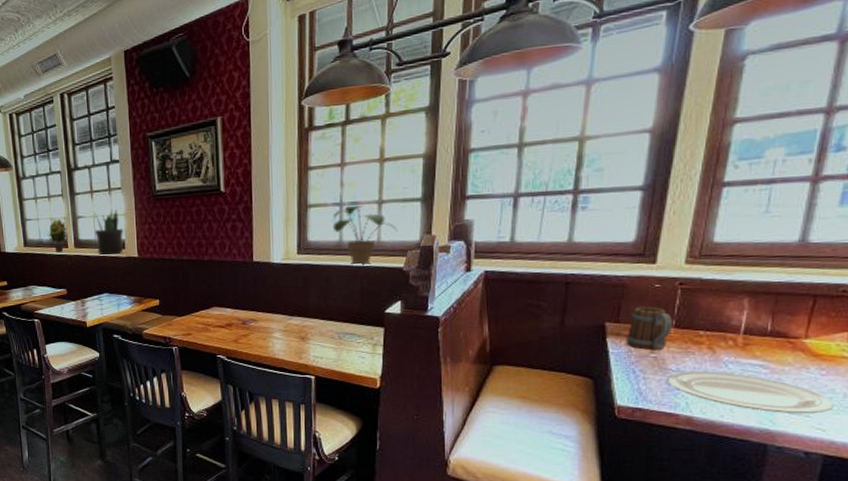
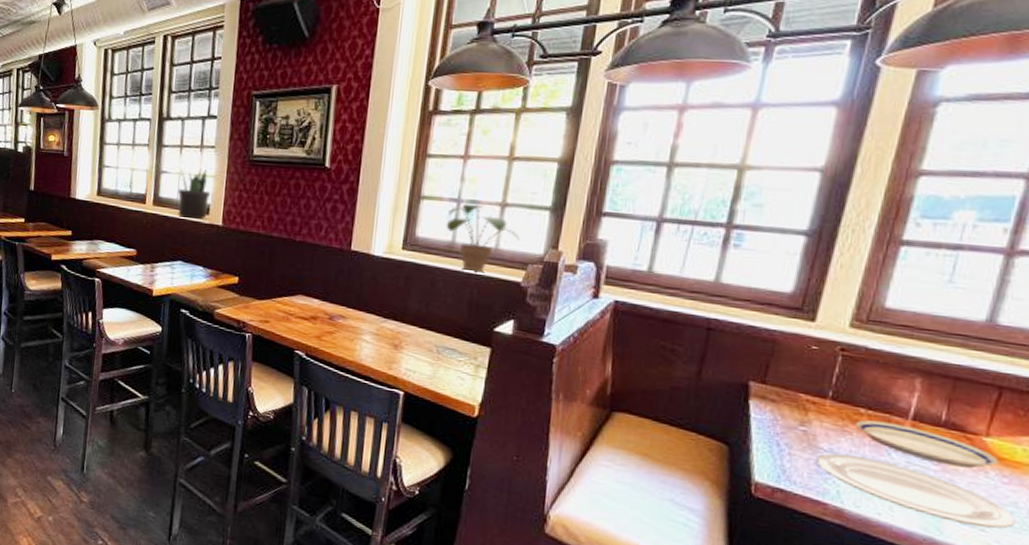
potted plant: present [48,218,69,254] -> none [125,170,149,209]
beer mug: present [626,306,672,350] -> none [772,368,829,423]
plate: none [696,339,817,368] -> present [855,420,999,469]

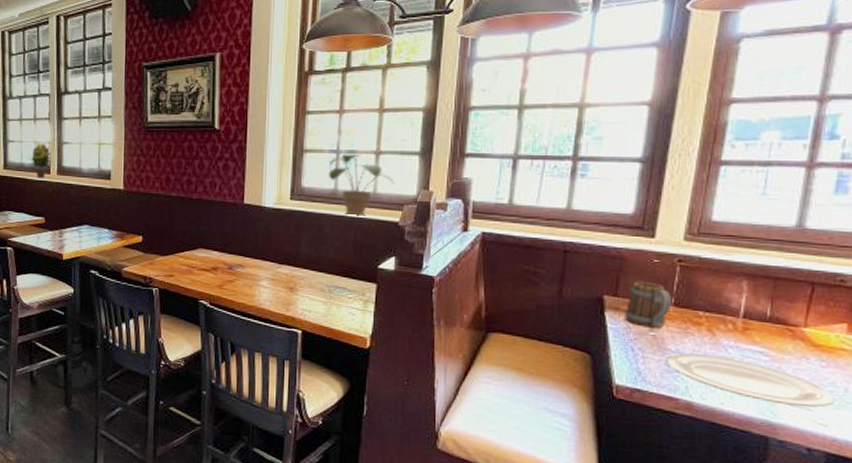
potted plant: none [125,170,149,209] -> present [30,143,52,179]
planter: present [177,169,211,220] -> none [80,138,111,186]
beer mug: none [772,368,829,423] -> present [625,281,671,328]
plate: present [855,420,999,469] -> none [696,321,817,356]

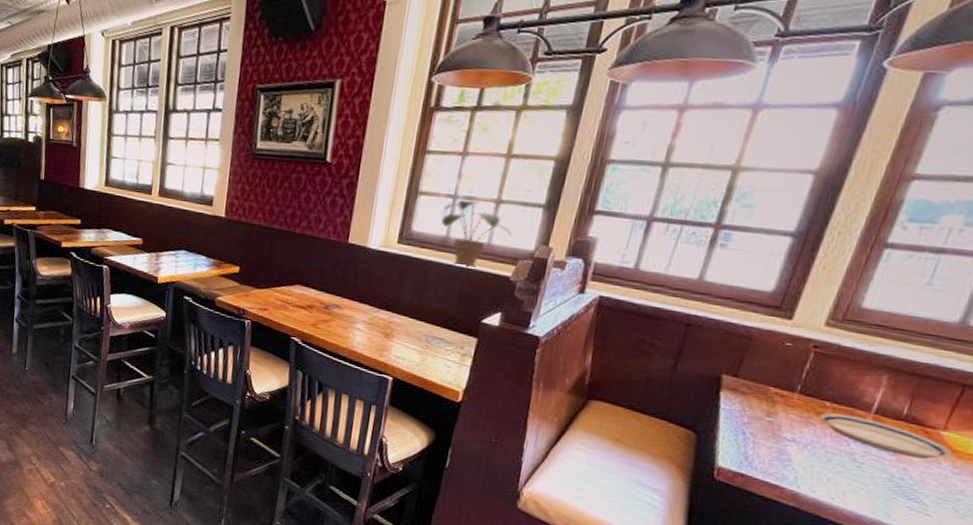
potted plant: present [30,143,52,179] -> none [132,161,155,200]
beer mug: present [625,281,671,328] -> none [741,363,798,415]
plate: present [666,353,836,408] -> none [778,442,962,515]
plate: none [696,321,817,356] -> present [819,412,953,459]

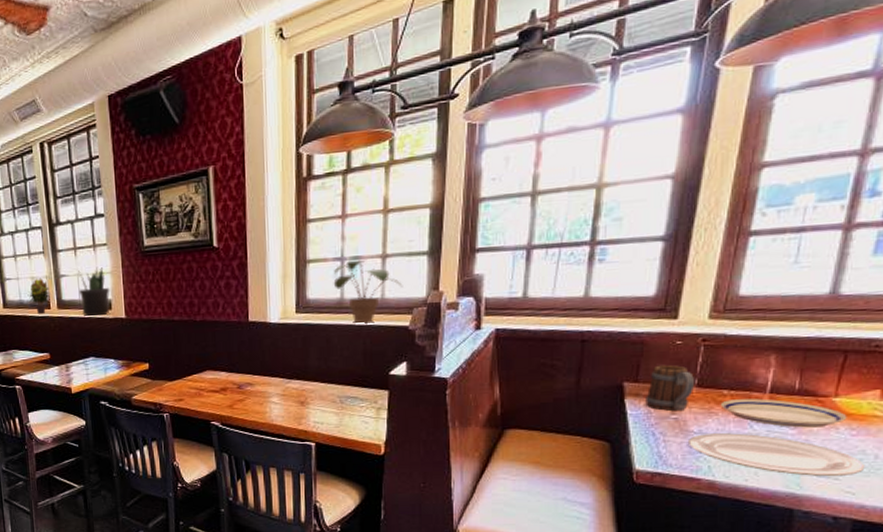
potted plant: none [132,161,155,200] -> present [29,277,51,315]
planter: none [182,161,215,211] -> present [78,267,110,317]
beer mug: none [741,363,798,415] -> present [645,364,694,411]
plate: none [778,442,962,515] -> present [688,433,866,477]

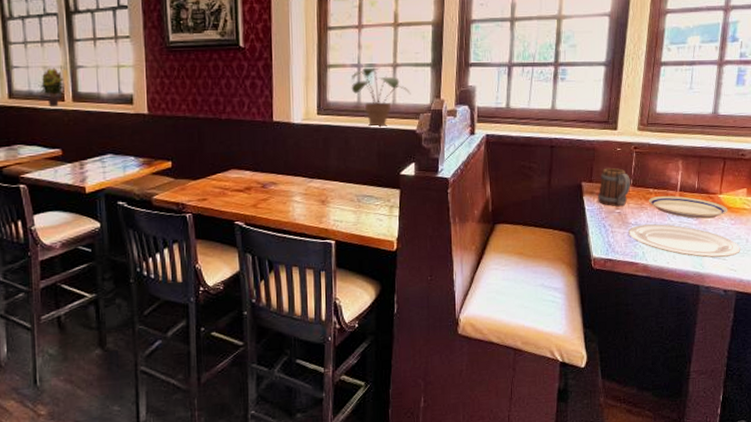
planter: present [78,267,110,317] -> none [97,60,132,111]

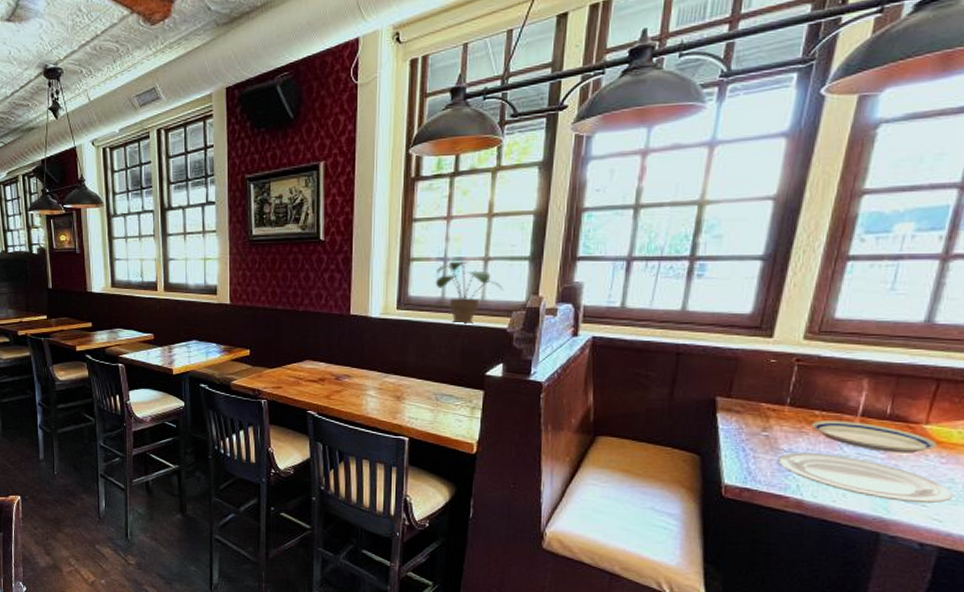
potted plant: present [40,67,66,108] -> none [137,260,159,296]
beer mug: present [598,167,630,206] -> none [737,382,787,428]

